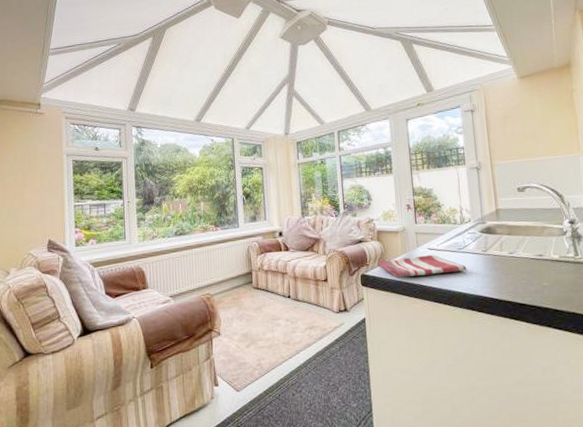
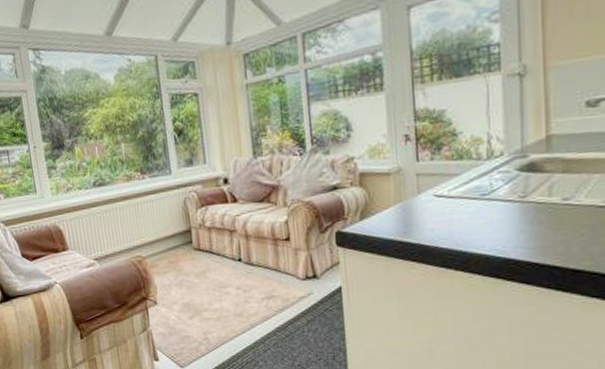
dish towel: present [378,255,467,278] -> none [360,203,493,236]

